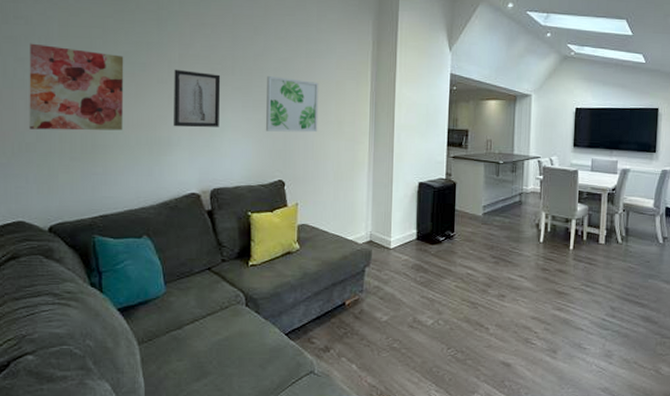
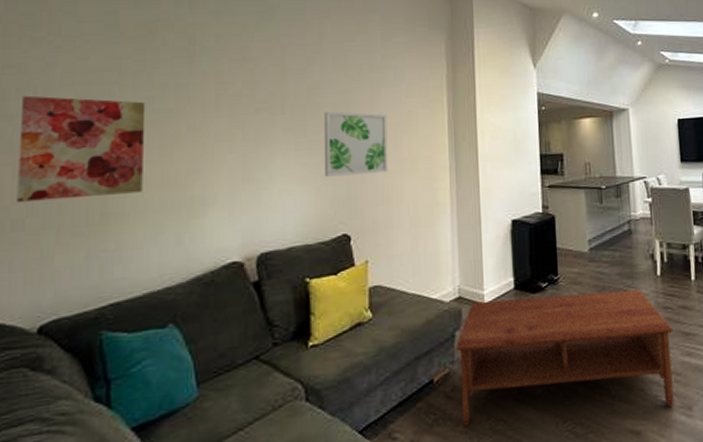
wall art: present [173,69,221,128] -> none [207,112,268,182]
coffee table: none [364,246,548,348] -> present [455,290,674,426]

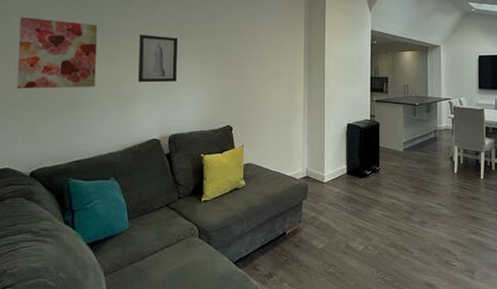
wall art: none [207,112,268,182] -> present [137,34,178,83]
wall art: present [323,111,388,177] -> none [215,37,261,84]
coffee table: present [455,290,674,426] -> none [302,180,464,269]

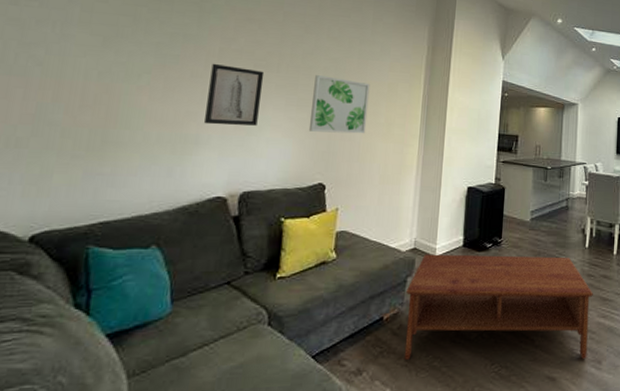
wall art: present [17,17,98,89] -> none [24,27,155,127]
wall art: none [215,37,261,84] -> present [308,75,370,134]
coffee table: none [302,180,464,269] -> present [404,254,593,360]

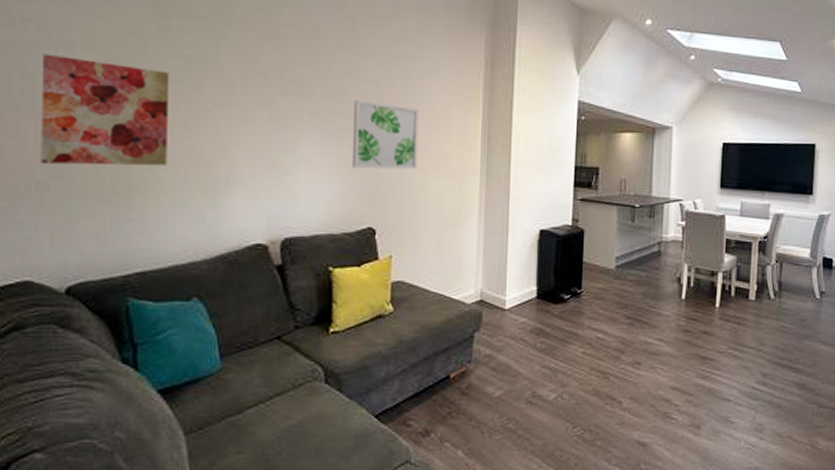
wall art: none [24,27,155,127] -> present [41,53,170,166]
wall art: present [203,63,265,126] -> none [233,89,296,163]
coffee table: present [404,254,593,360] -> none [473,307,691,423]

